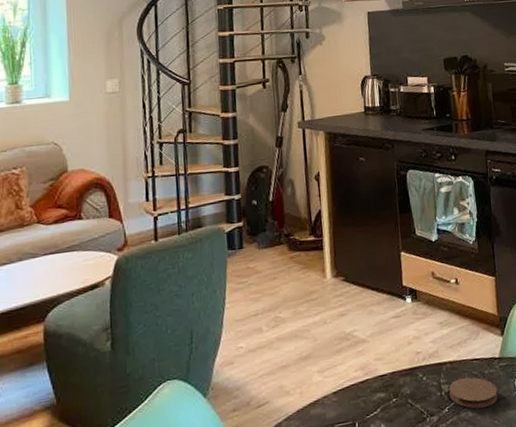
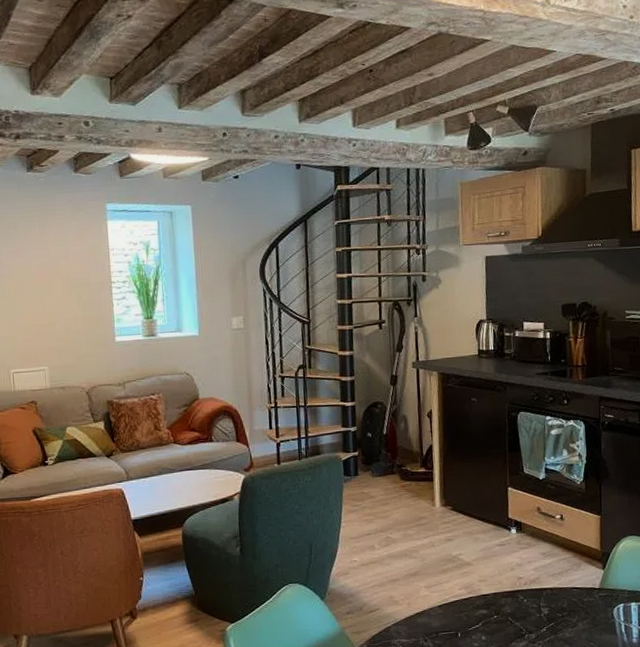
coaster: present [449,377,498,409] -> none [548,603,595,631]

